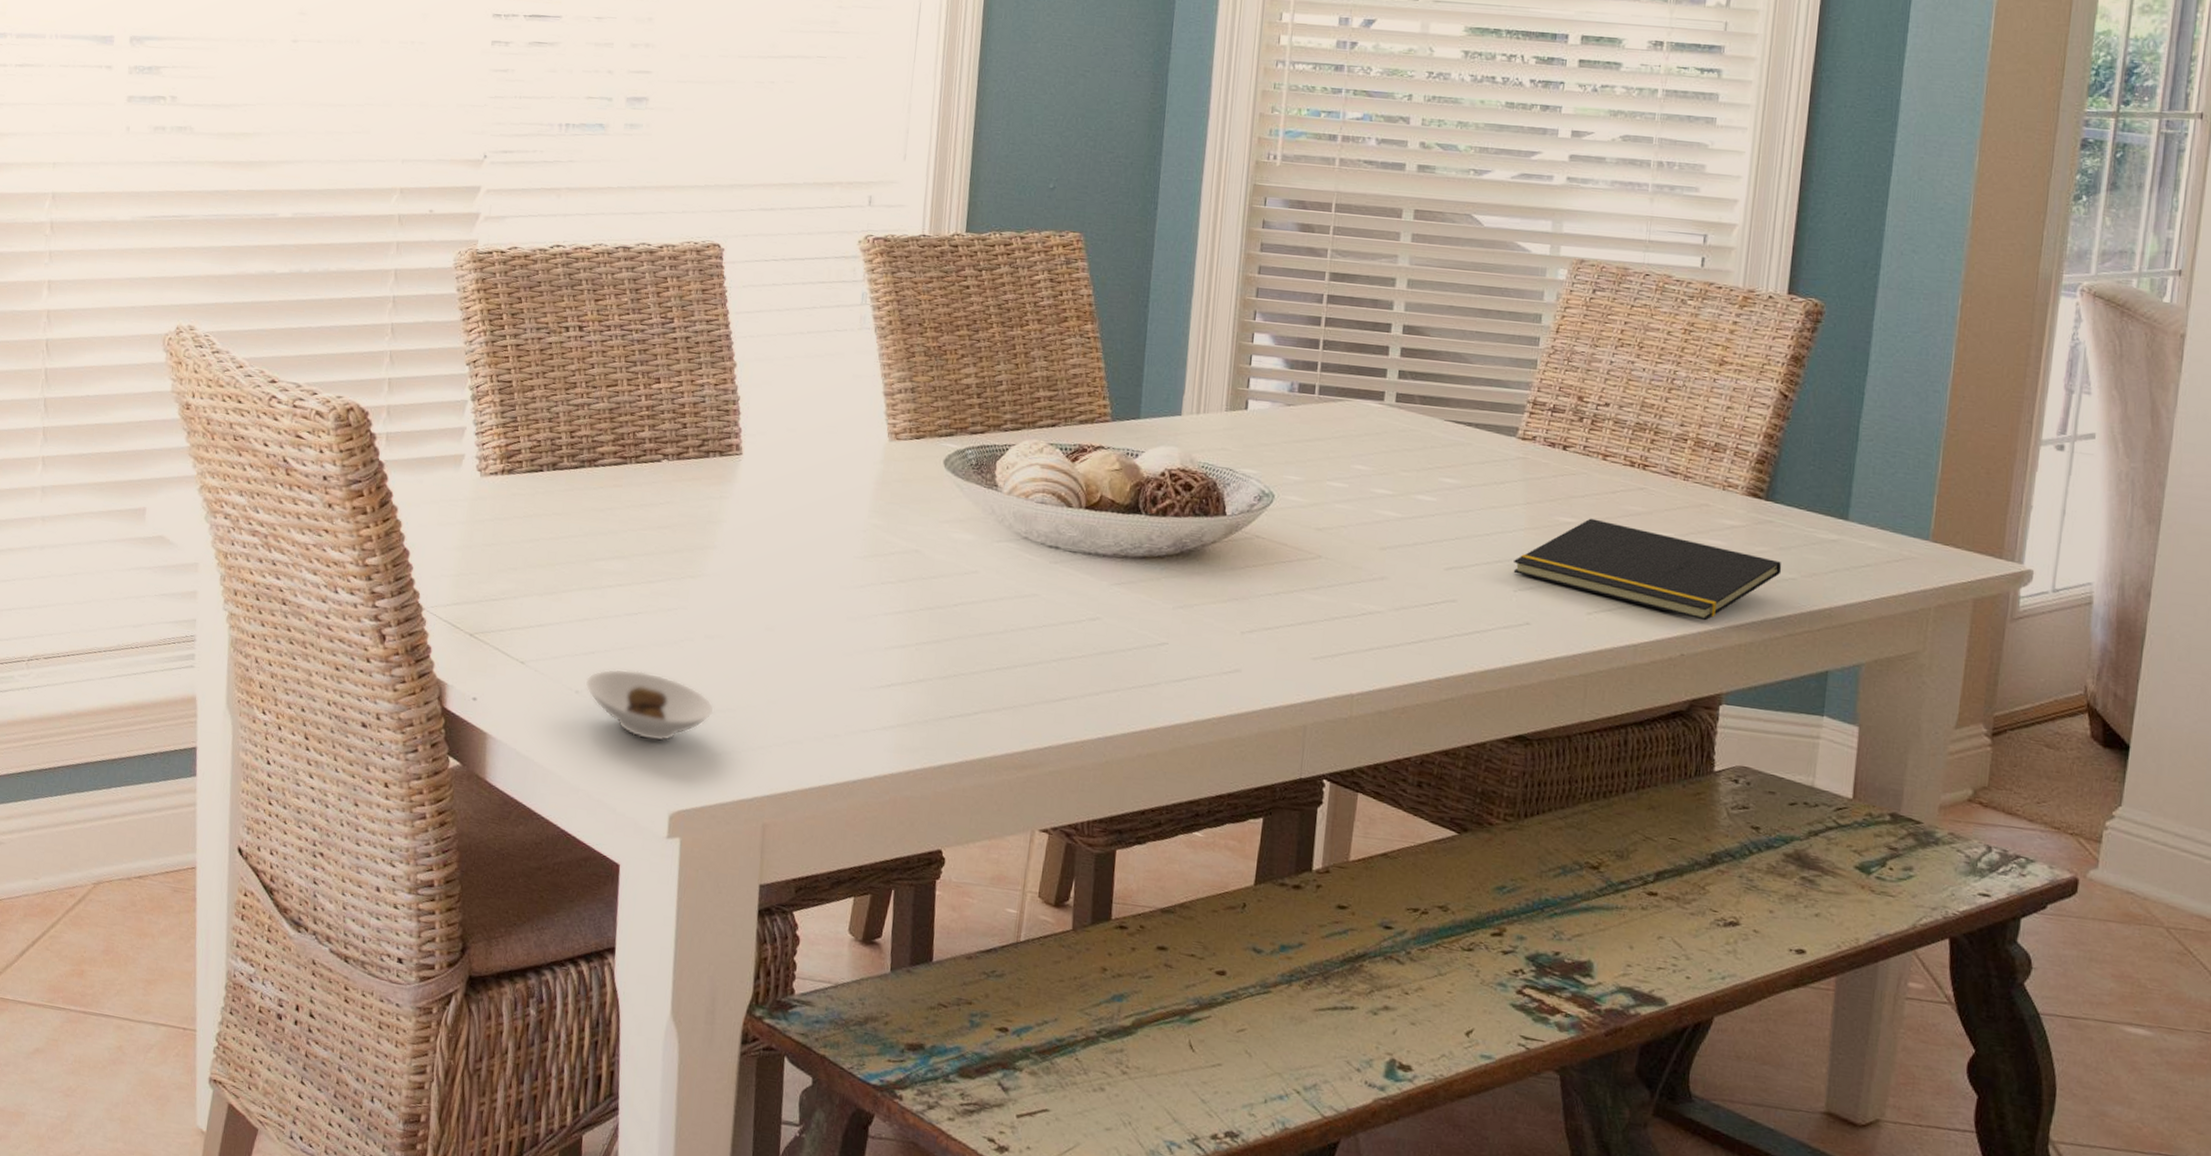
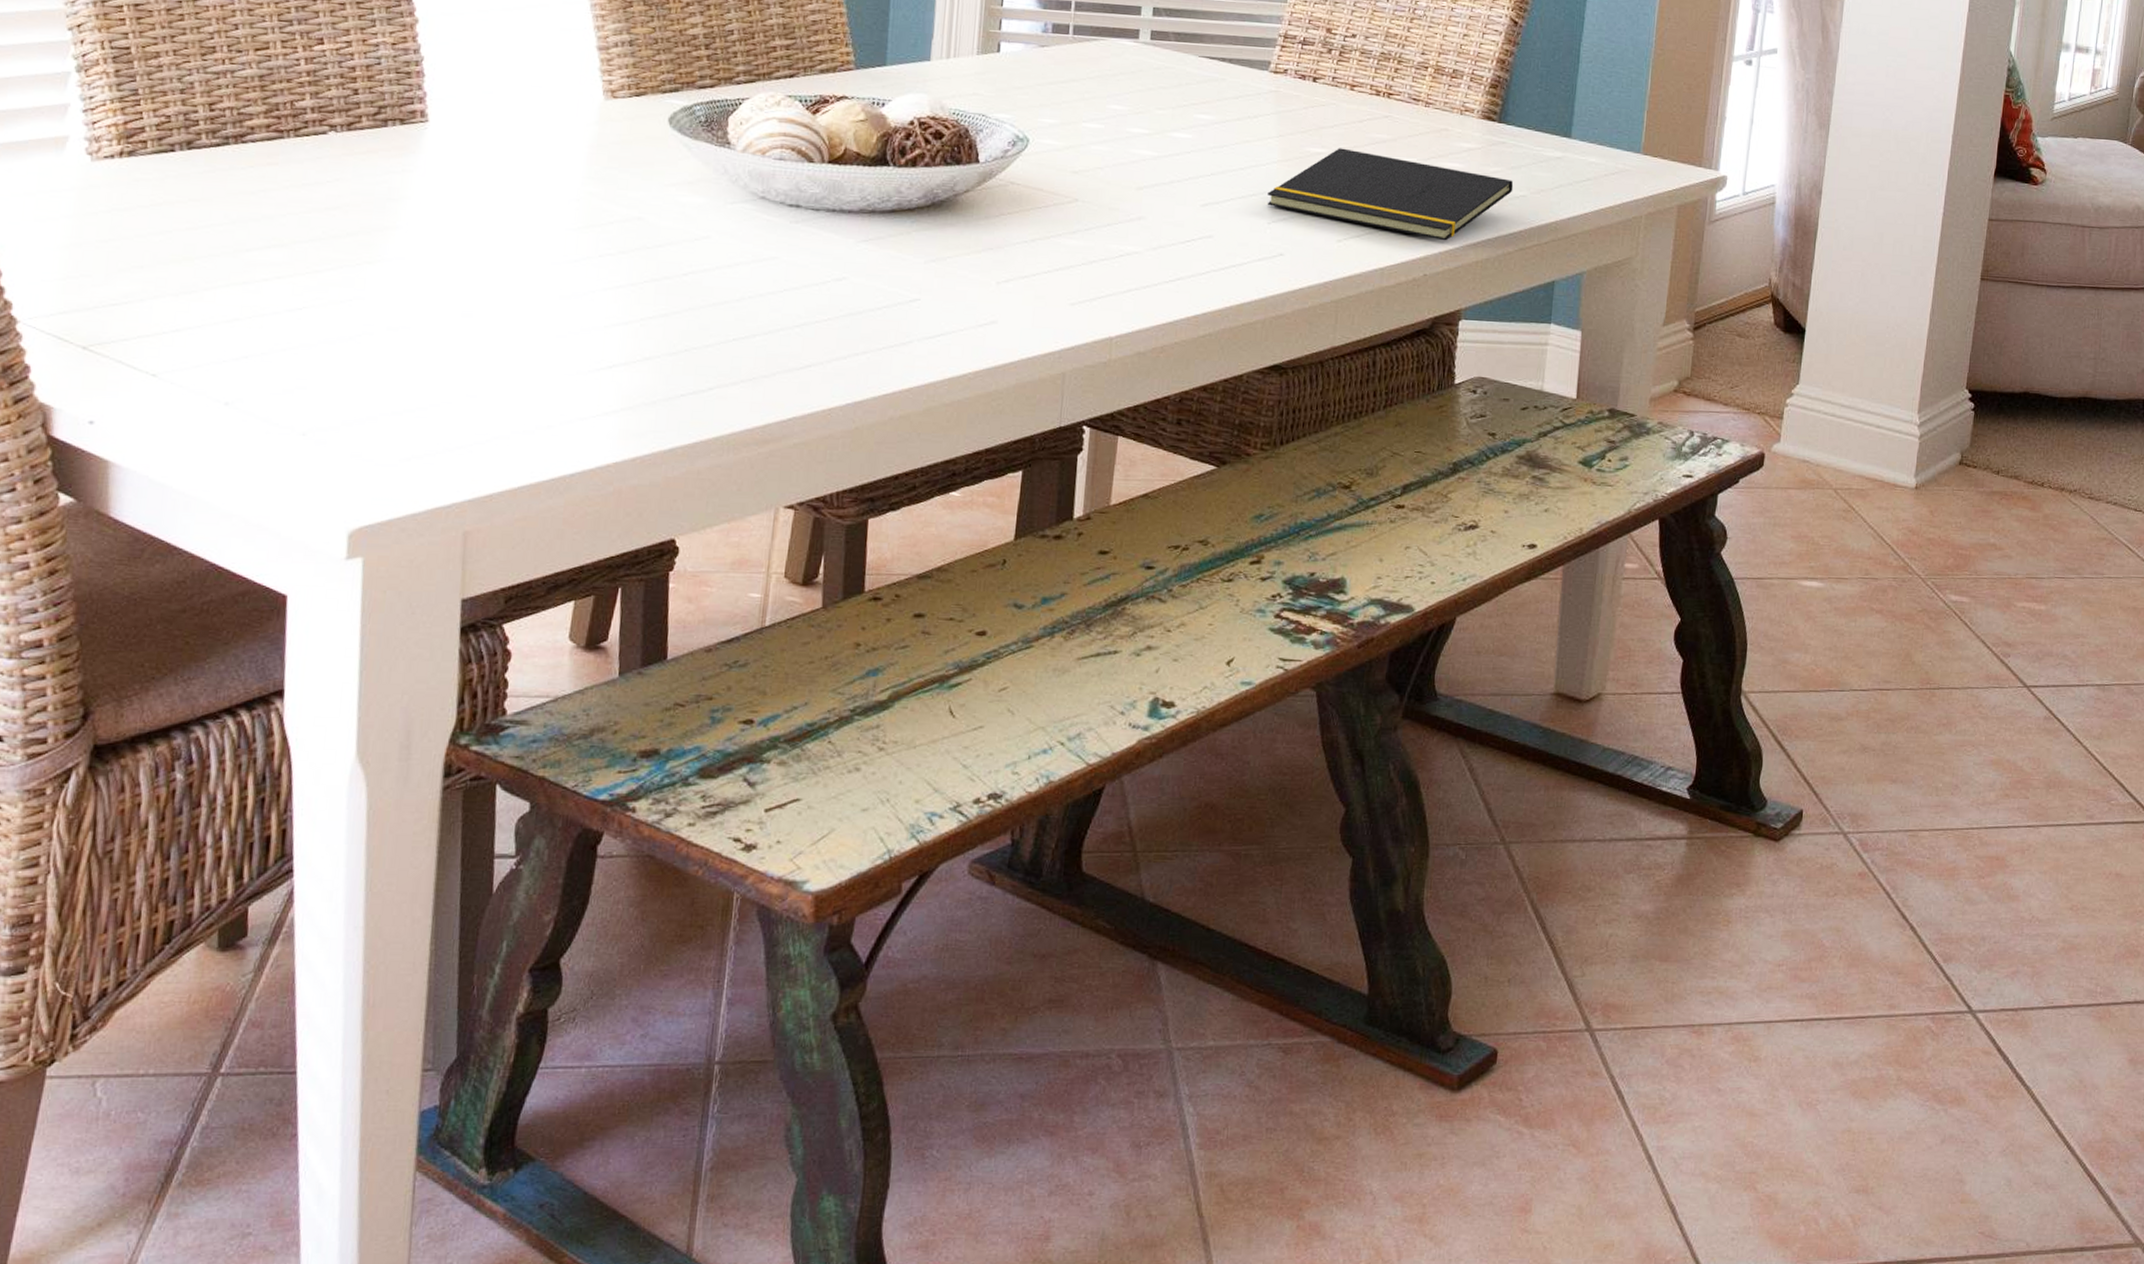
saucer: present [585,668,714,742] -> none [237,372,401,452]

